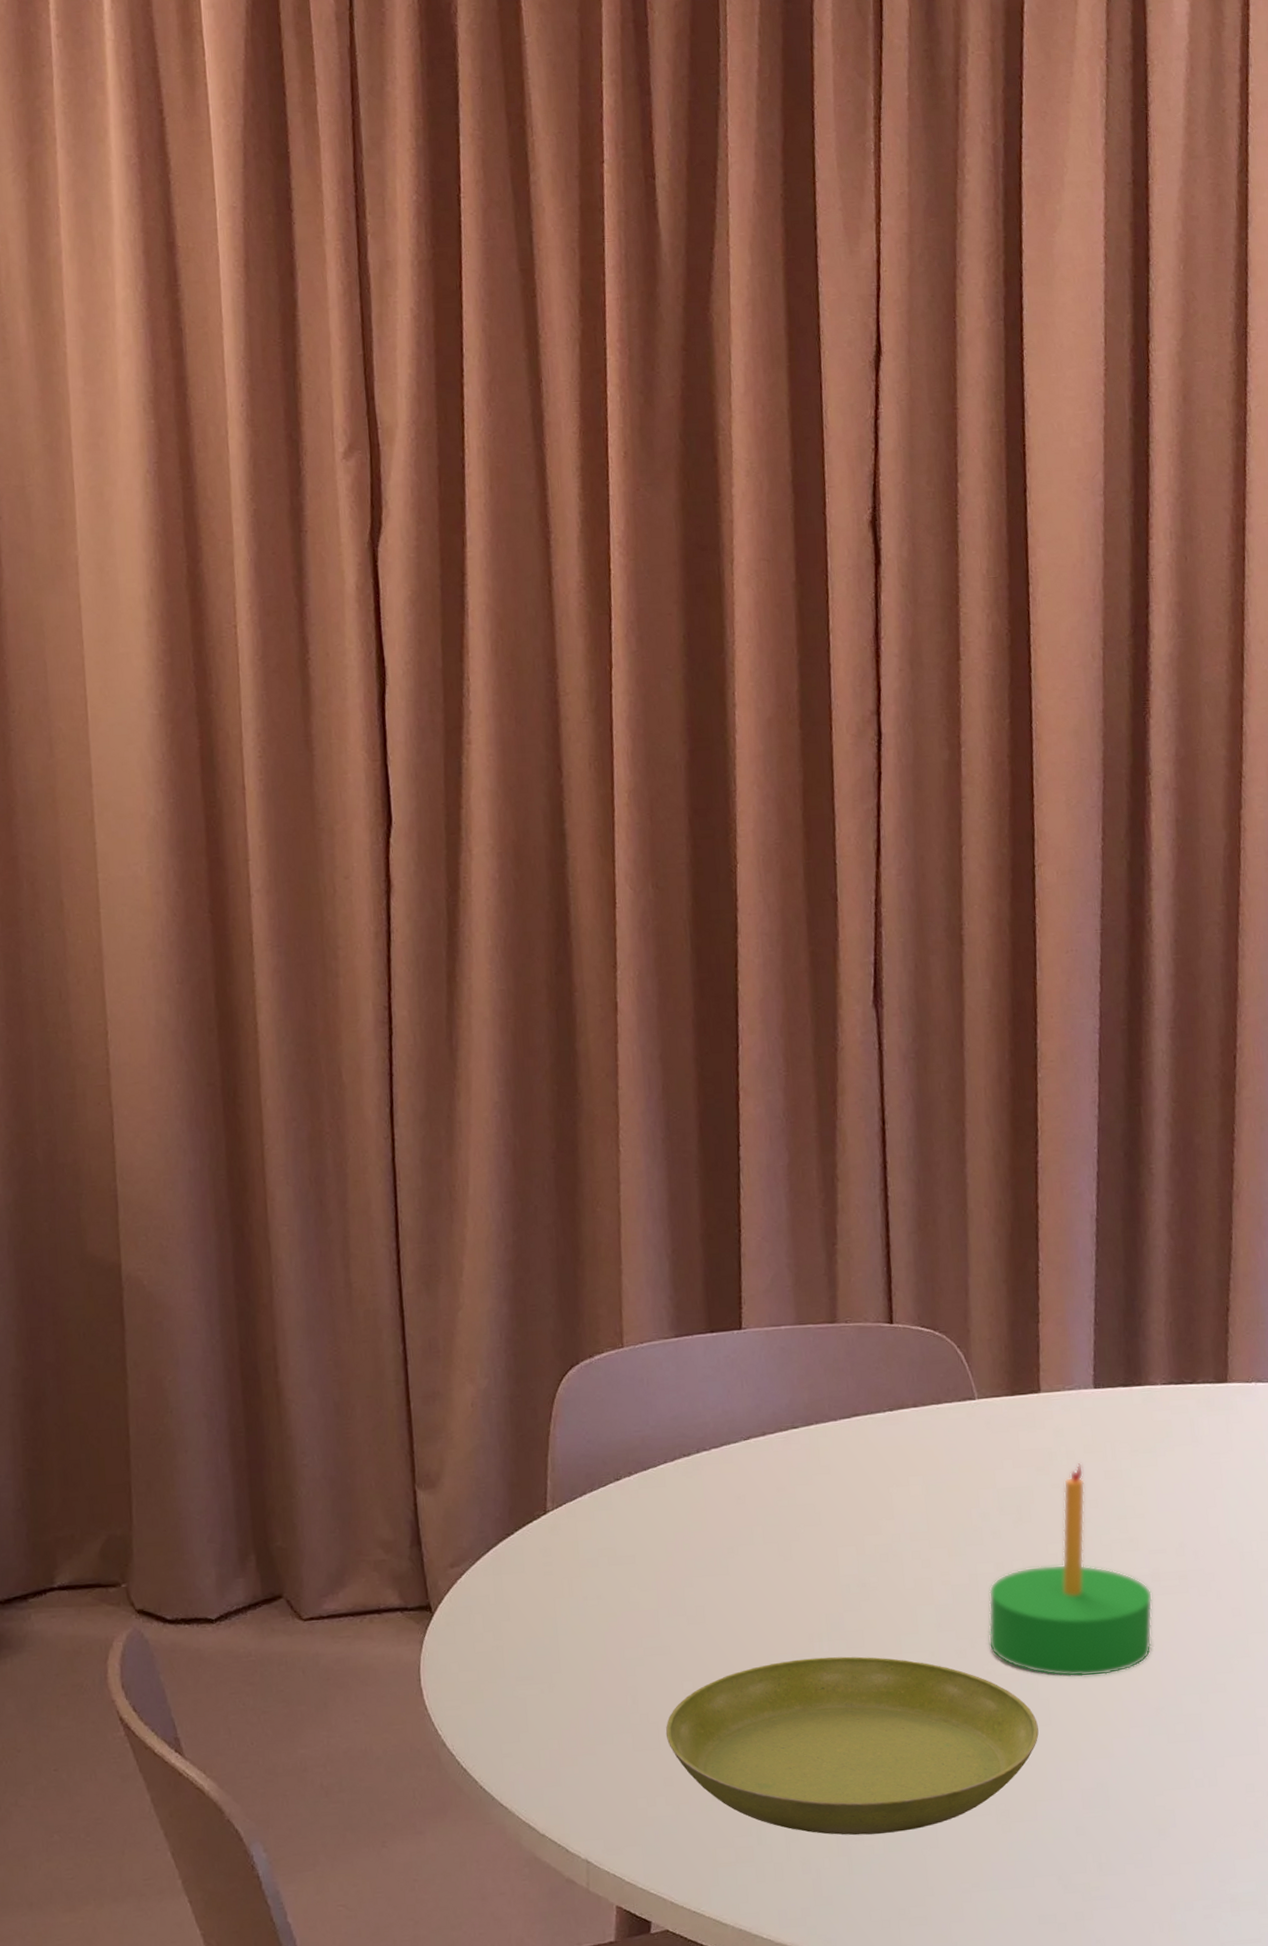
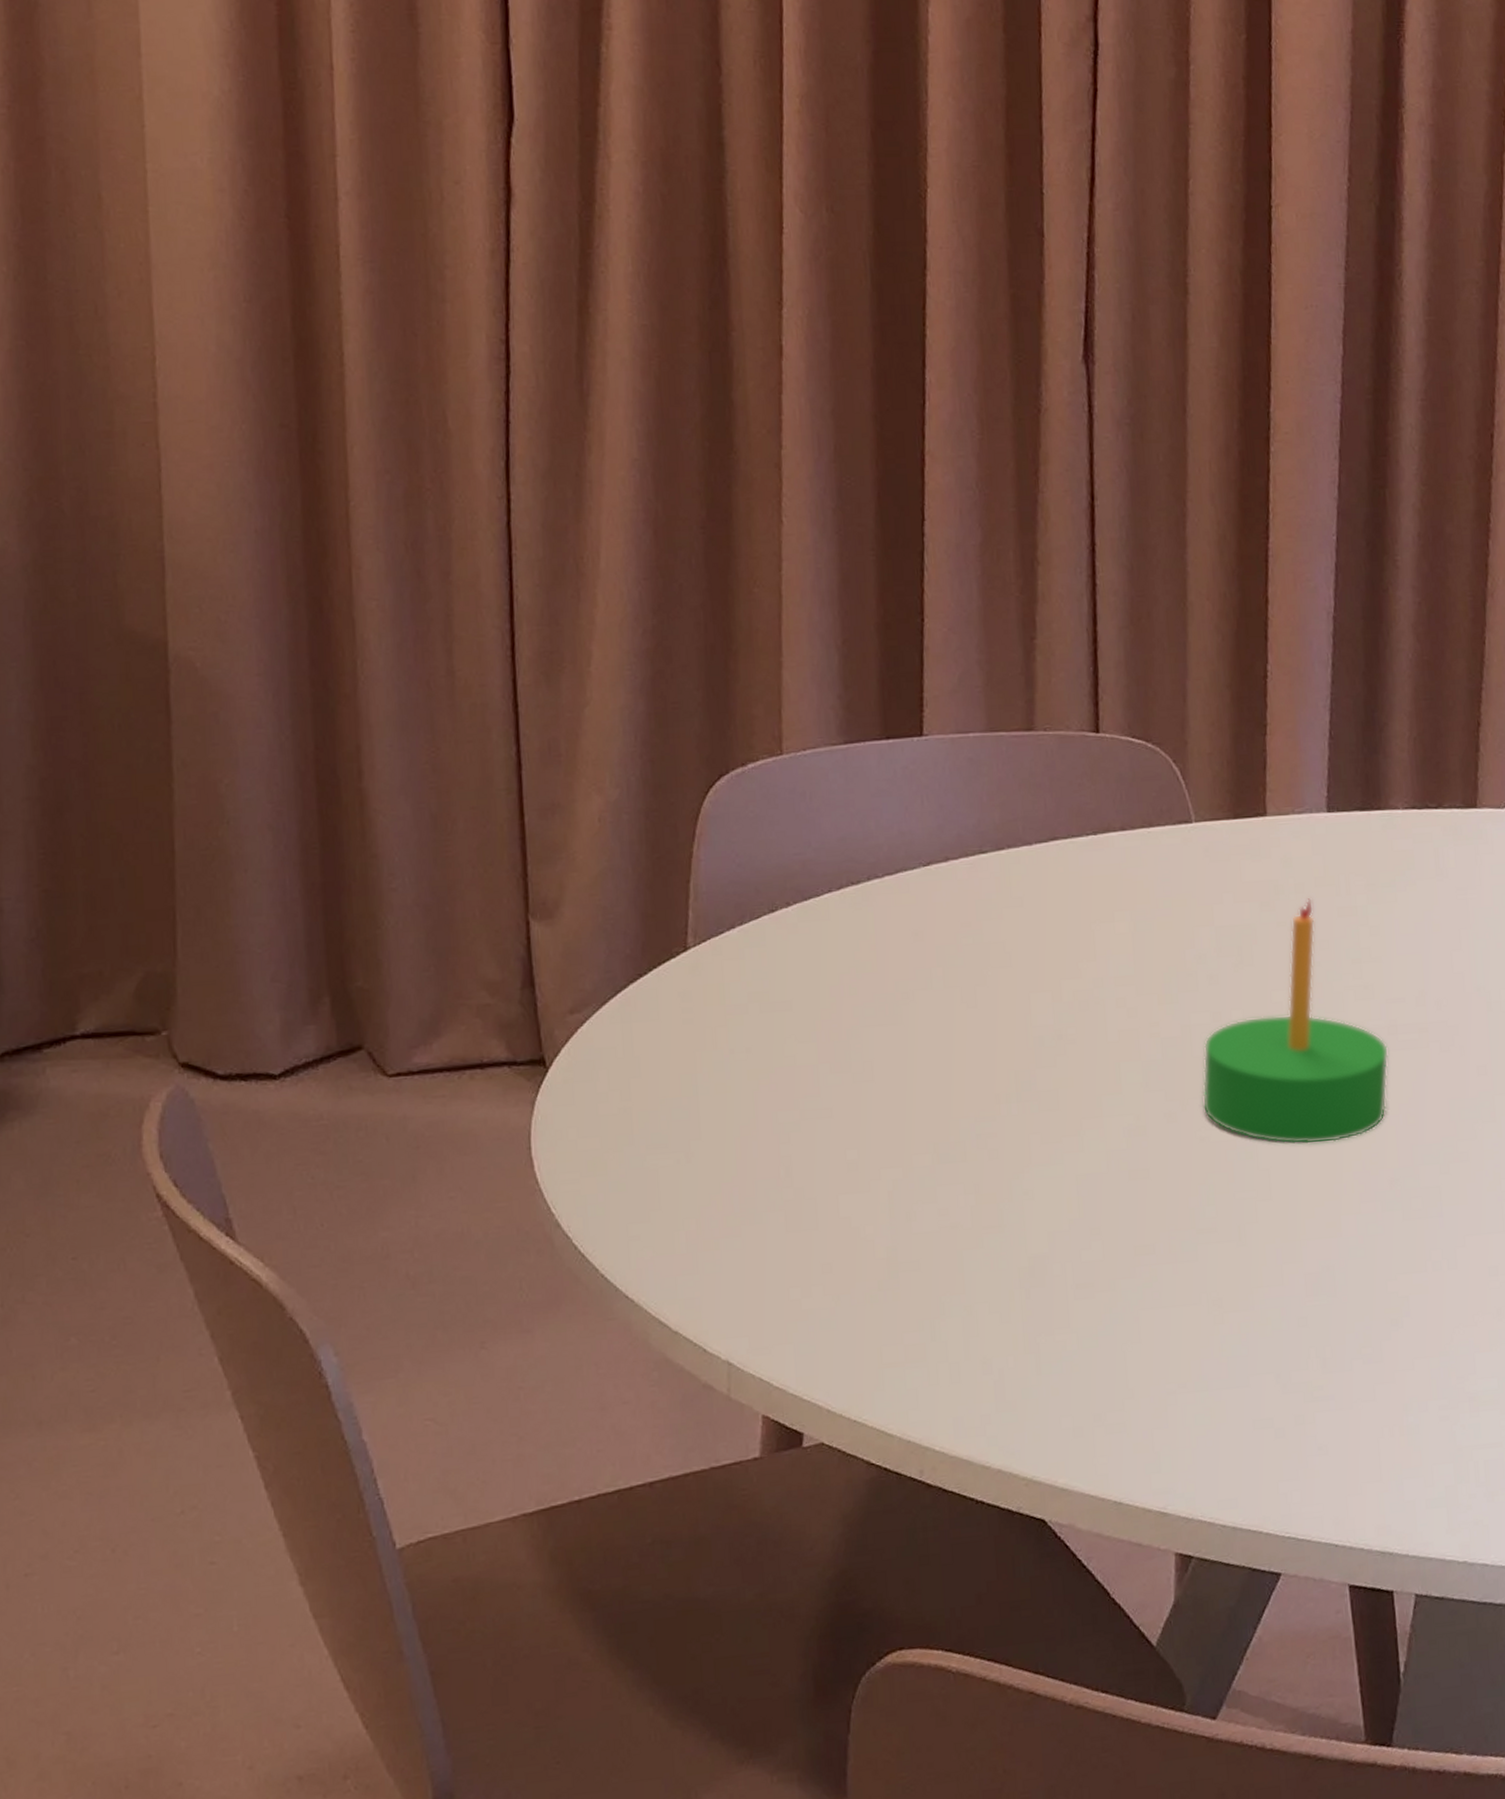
saucer: present [665,1656,1039,1835] -> none [824,1120,1258,1329]

